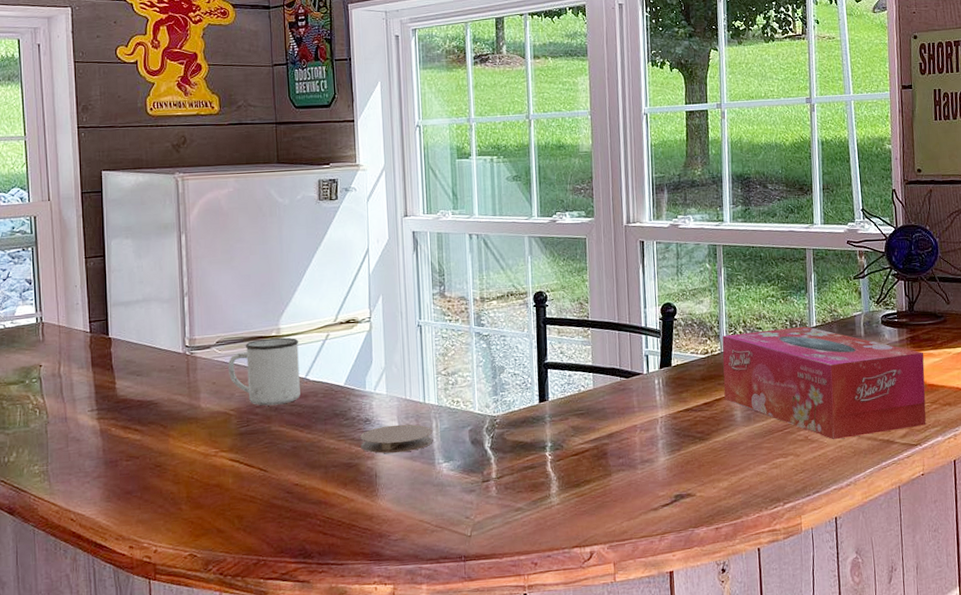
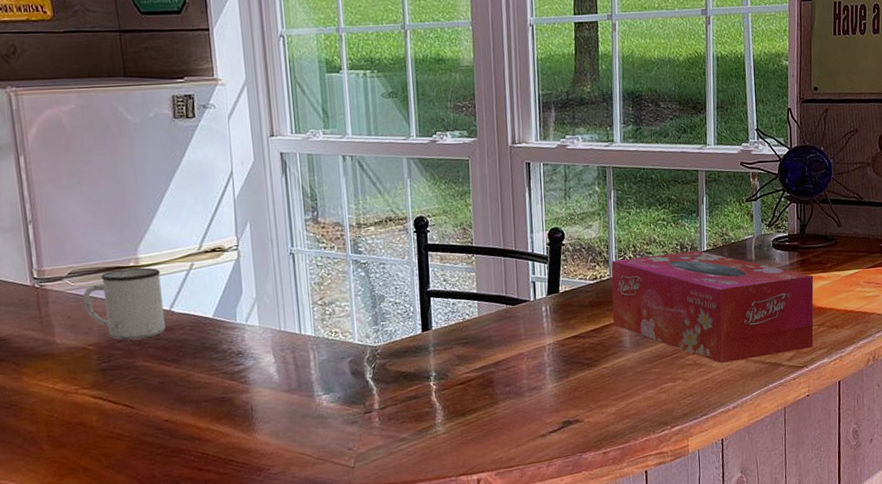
coaster: present [360,424,433,454] -> none [233,356,312,387]

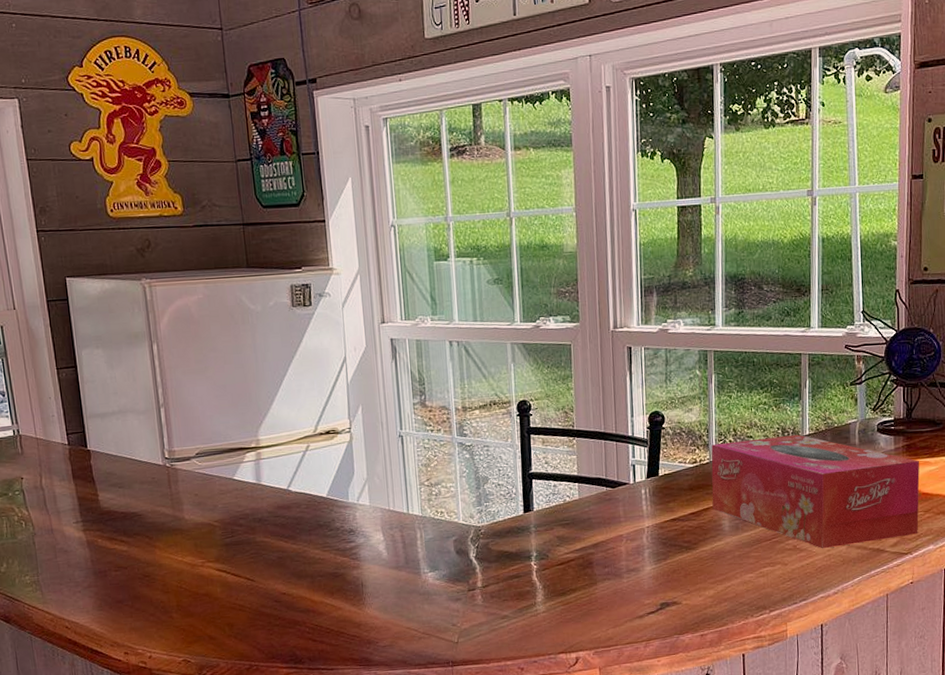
mug: present [83,267,165,340] -> none [209,448,283,517]

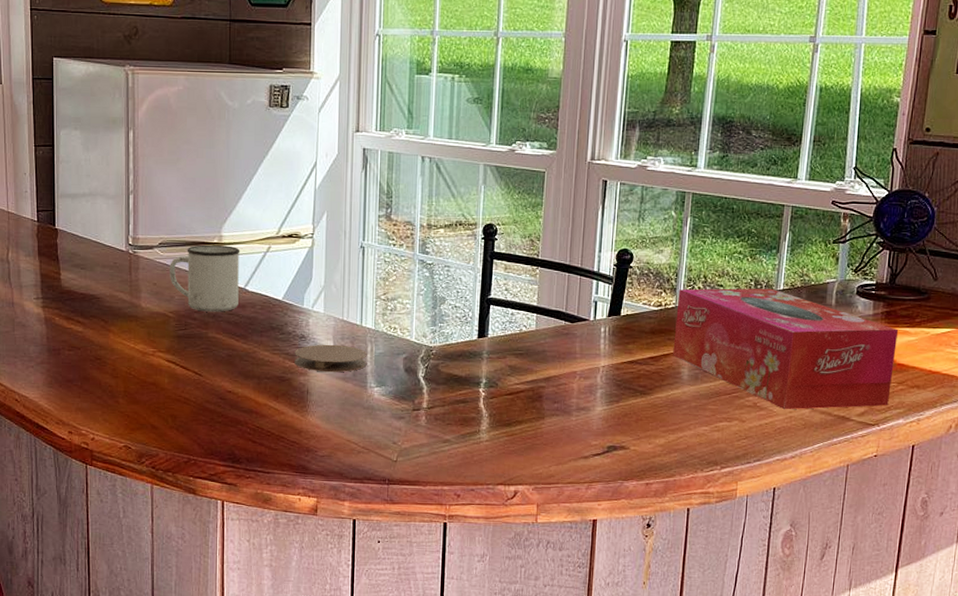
mug: none [209,448,283,517] -> present [170,245,240,312]
coaster: none [345,534,418,564] -> present [294,344,367,373]

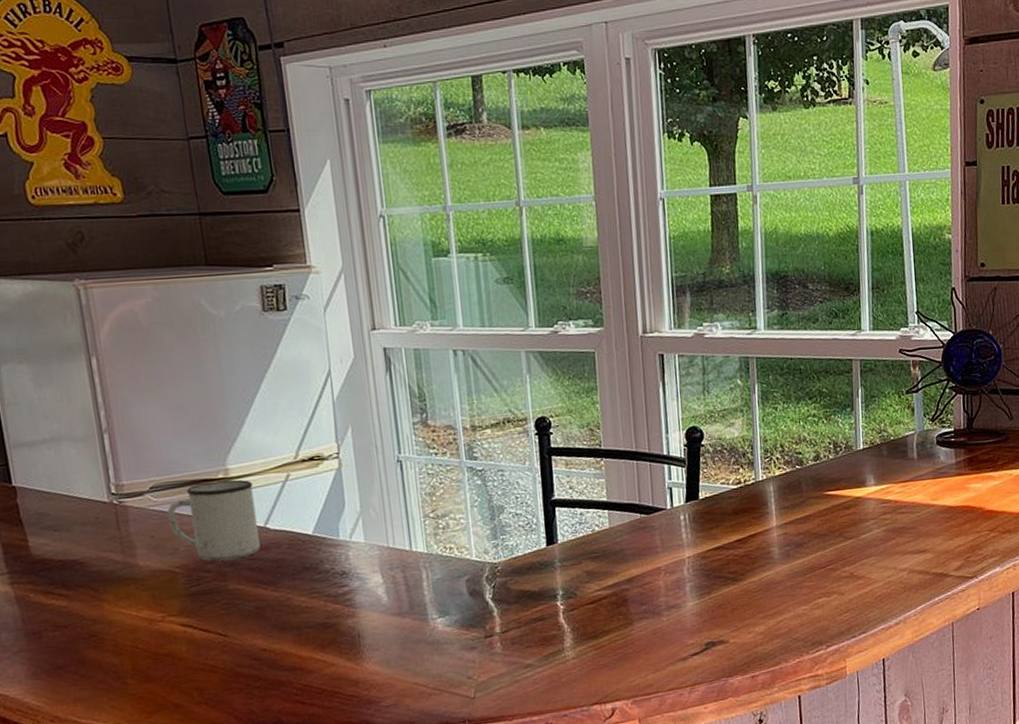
coaster: present [294,344,367,373] -> none [336,576,425,611]
tissue box: present [673,288,899,410] -> none [756,449,984,576]

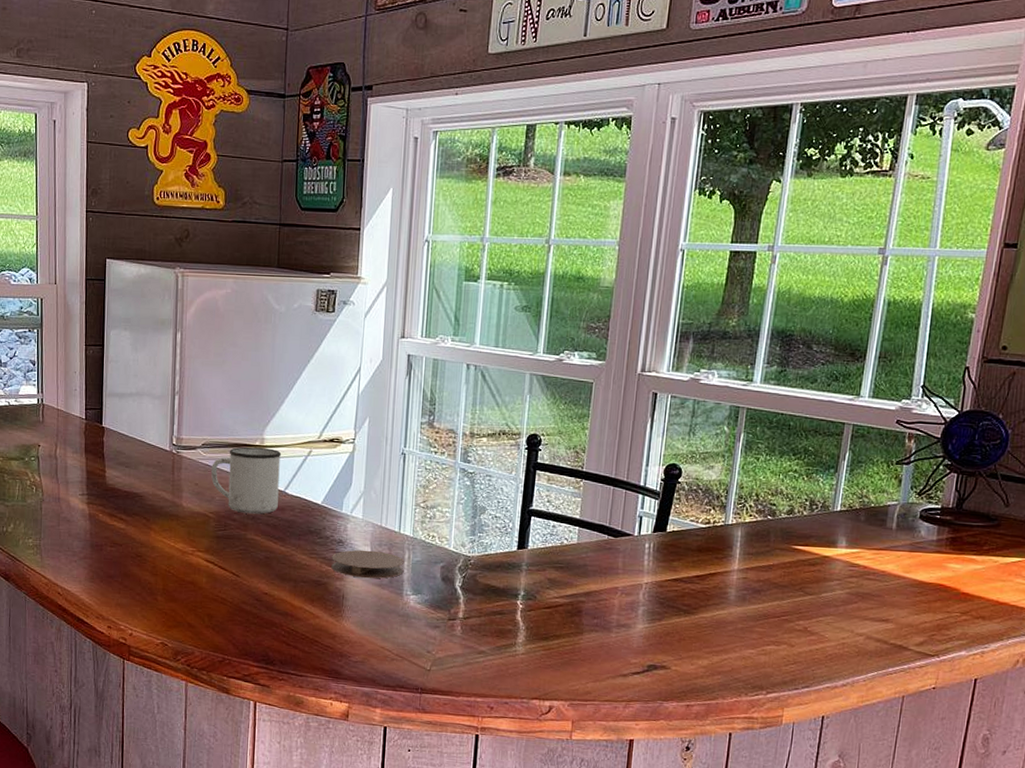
coaster: none [336,576,425,611] -> present [331,550,405,579]

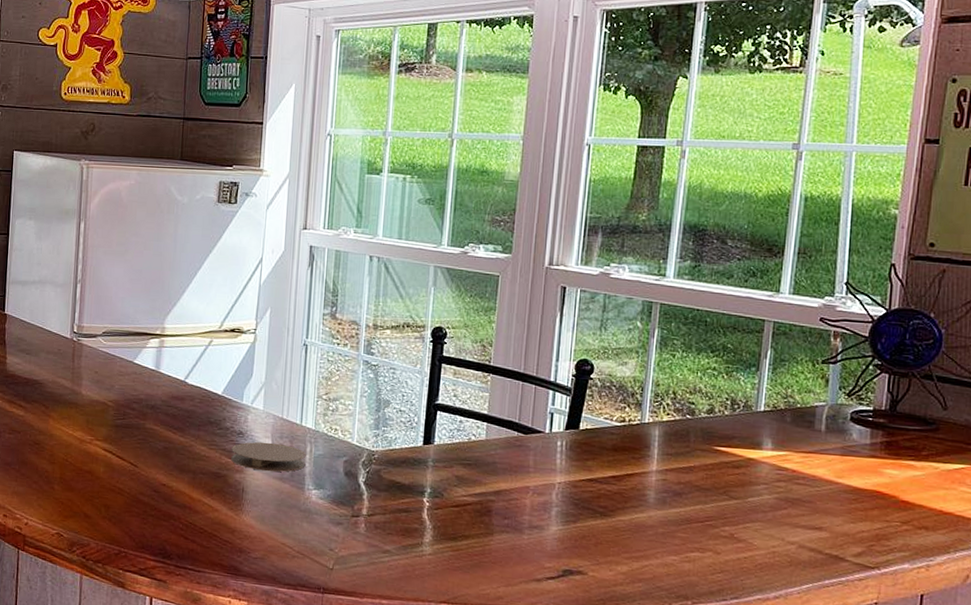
mug: present [211,447,282,514] -> none [111,335,182,404]

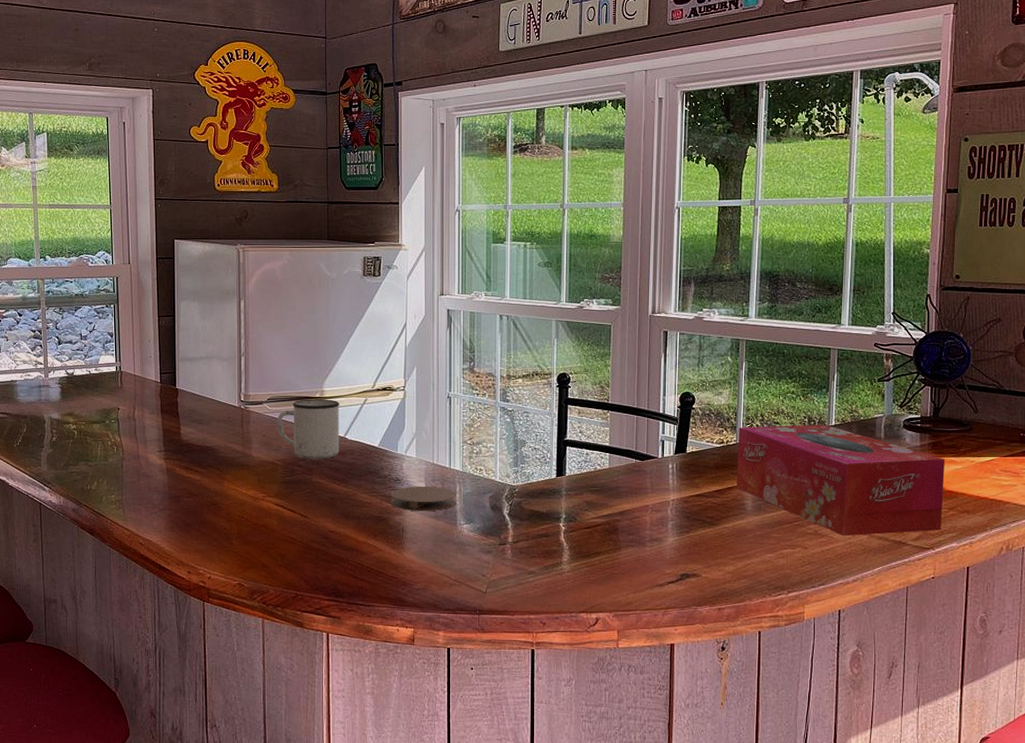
mug: none [111,335,182,404] -> present [277,399,340,459]
tissue box: none [637,405,902,548] -> present [736,424,946,536]

